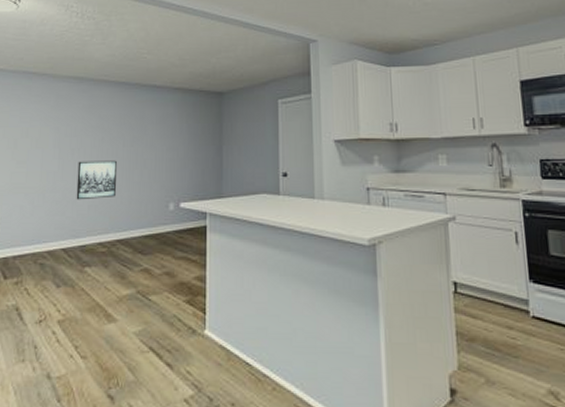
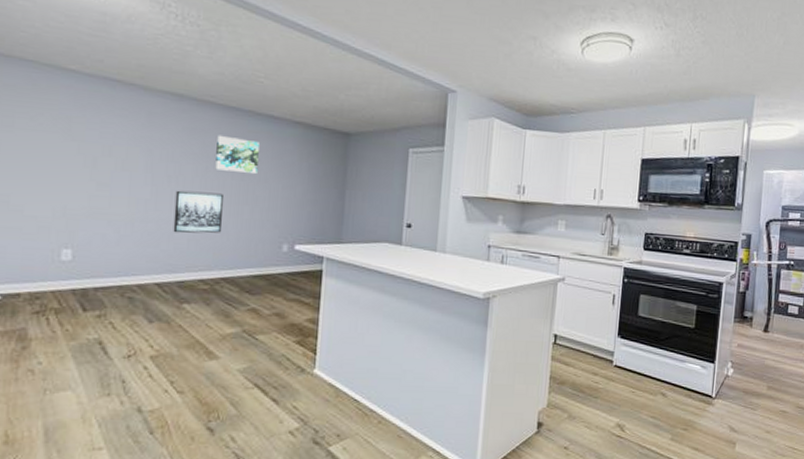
wall art: none [109,108,145,139] -> present [215,134,259,173]

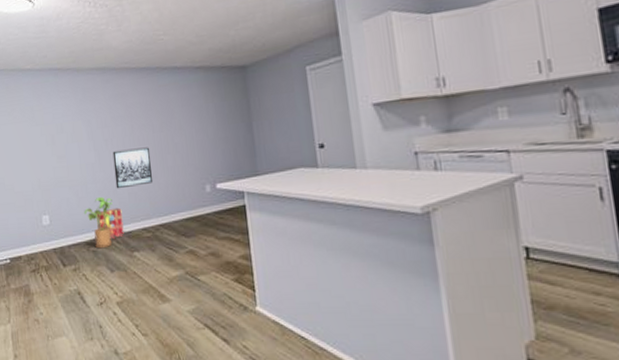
house plant: none [124,238,165,296] -> present [84,196,113,249]
product box: none [140,253,176,287] -> present [96,207,124,239]
wall art: present [215,134,259,173] -> none [136,93,172,127]

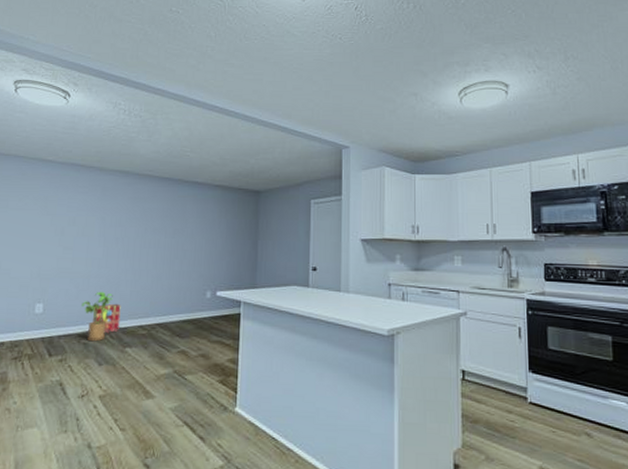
wall art: present [112,147,152,189] -> none [119,249,158,286]

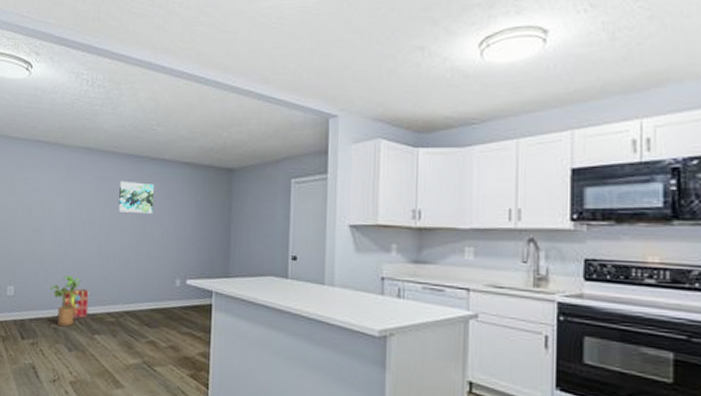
wall art: none [152,201,187,231] -> present [118,180,154,213]

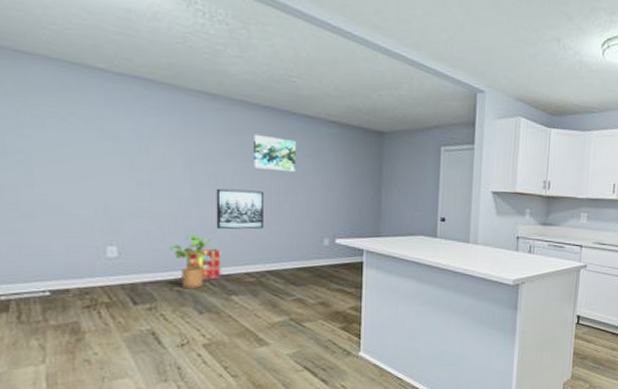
wall art: none [86,232,125,271] -> present [216,188,263,230]

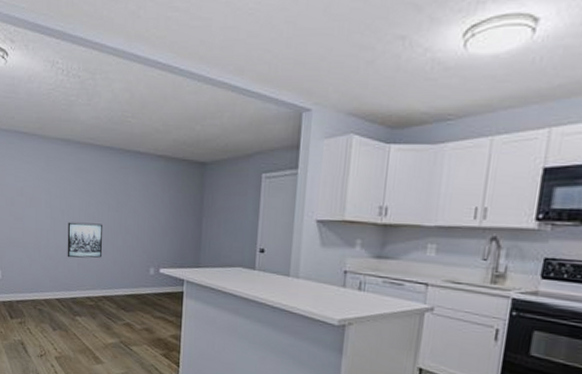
house plant: present [169,234,210,289] -> none [35,261,62,309]
product box: present [186,248,221,280] -> none [46,274,70,302]
wall art: present [254,134,296,171] -> none [96,172,129,205]

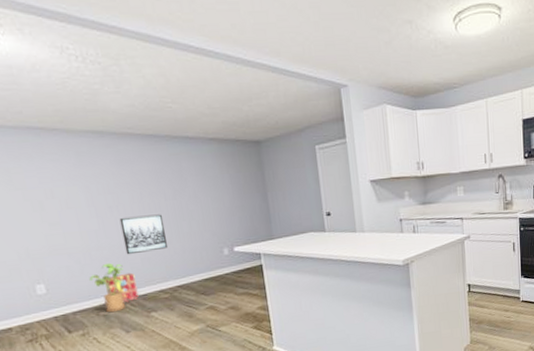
house plant: none [35,261,62,309] -> present [89,262,126,313]
product box: none [46,274,70,302] -> present [104,272,139,302]

